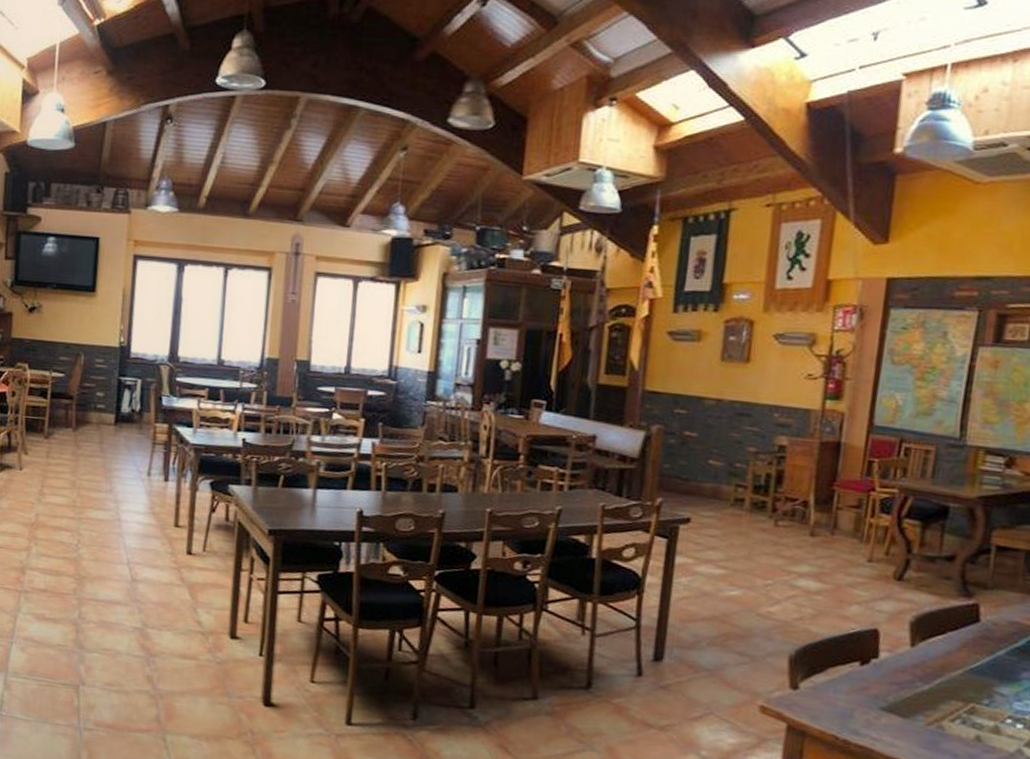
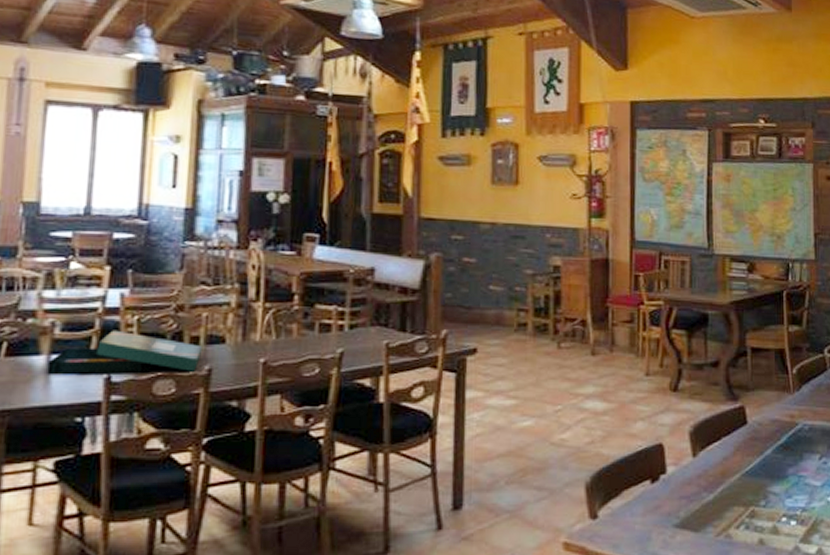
board game: none [313,473,439,514] -> present [47,330,203,376]

